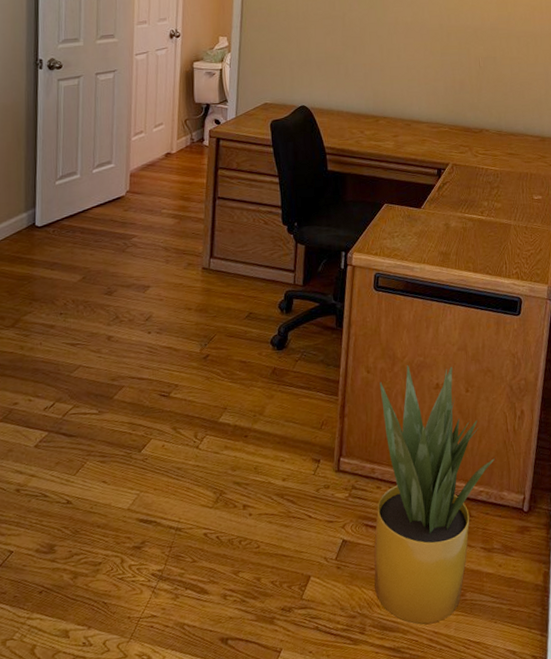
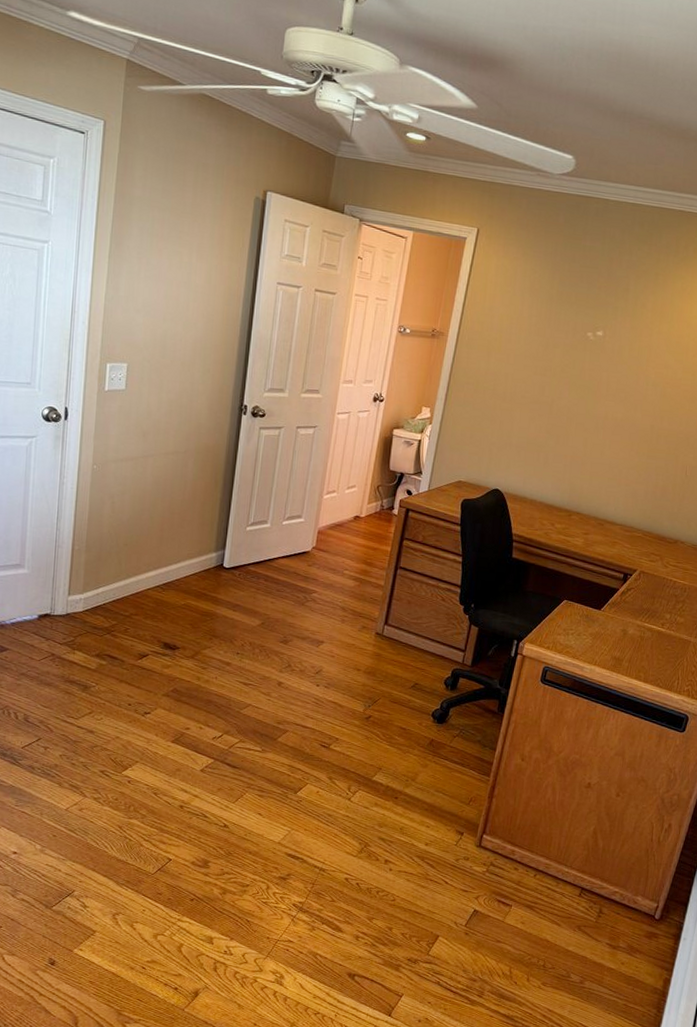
planter: present [374,365,495,625] -> none [498,760,635,1002]

